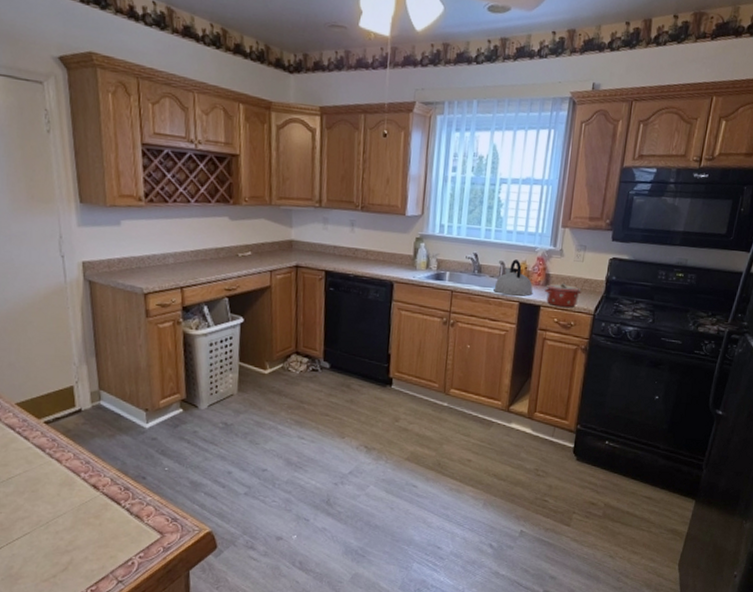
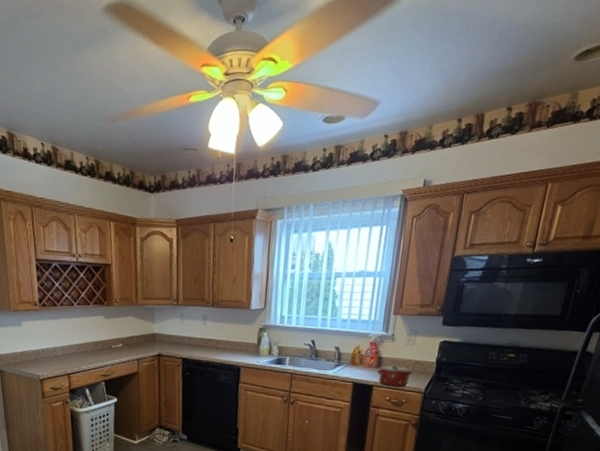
kettle: present [493,259,533,297] -> none [329,345,366,378]

